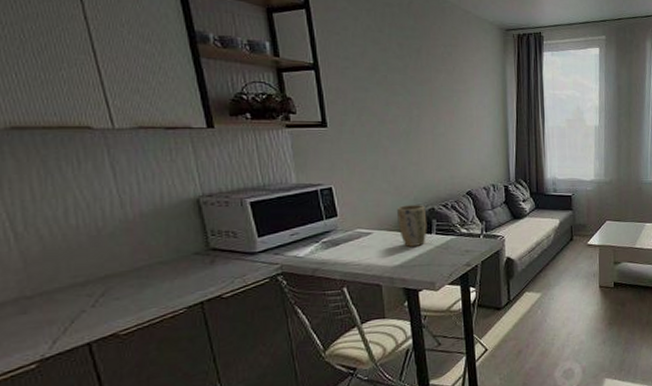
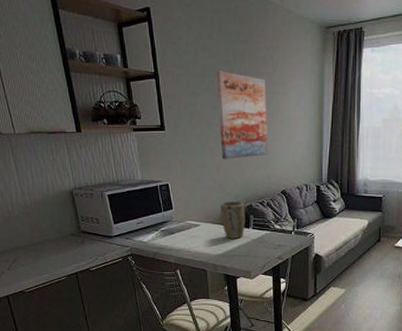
wall art: none [388,64,451,159] -> present [216,70,268,159]

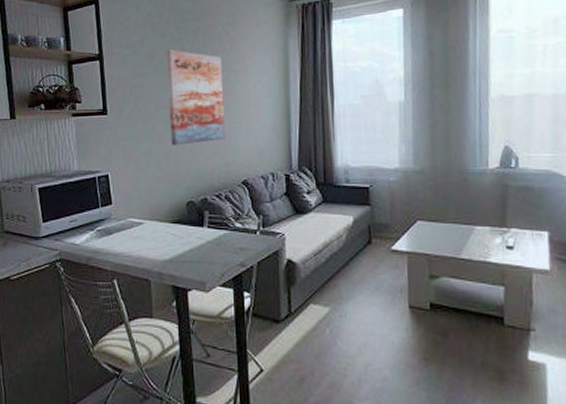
plant pot: present [221,202,246,238] -> none [169,194,199,240]

